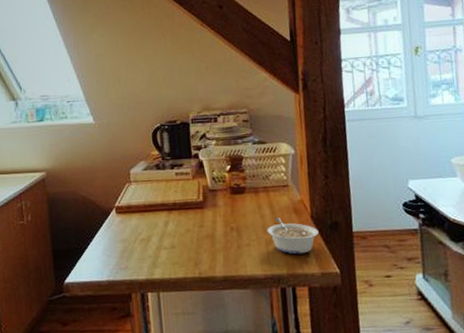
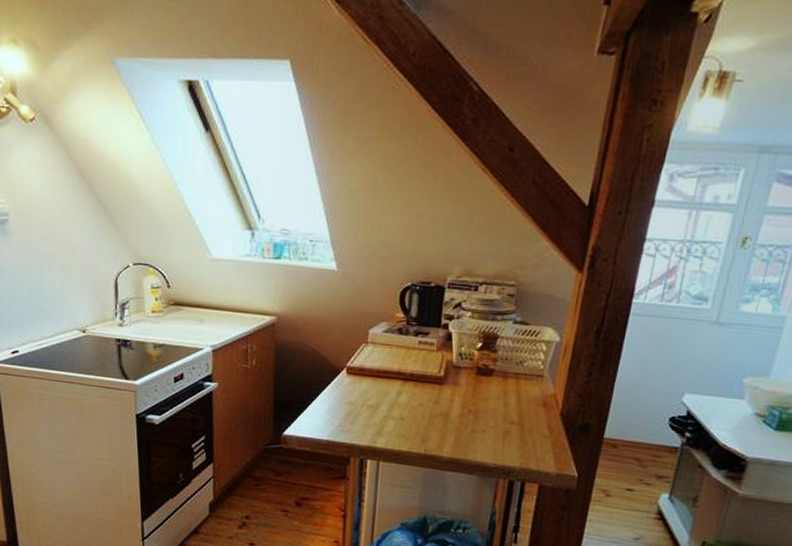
legume: present [266,218,319,255] -> none [507,408,565,451]

